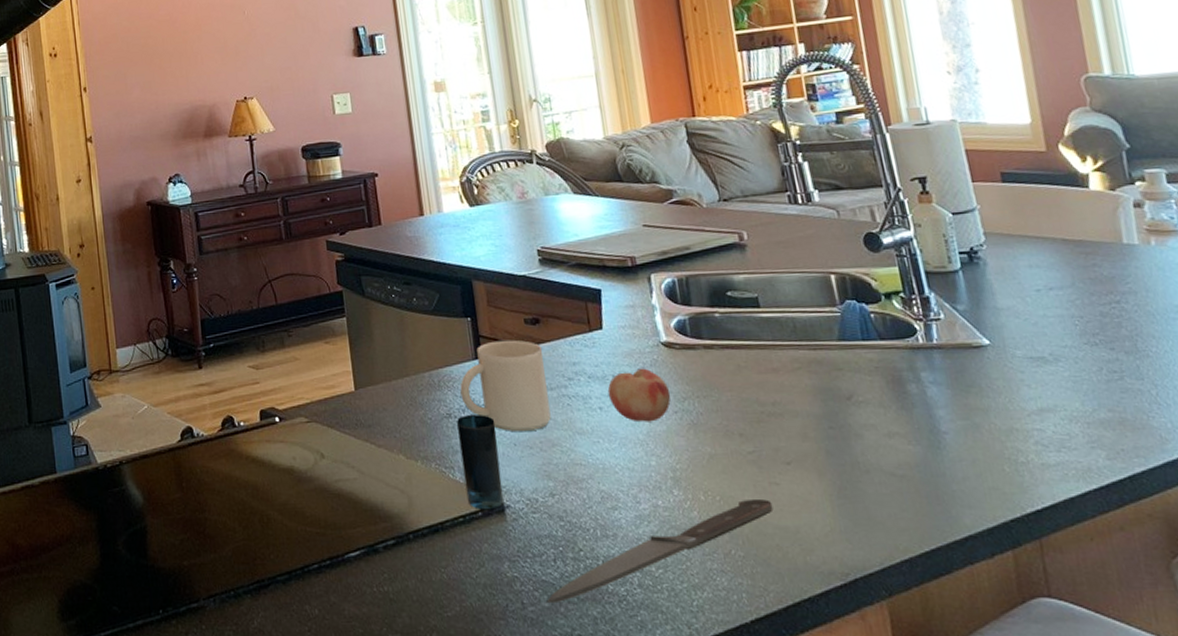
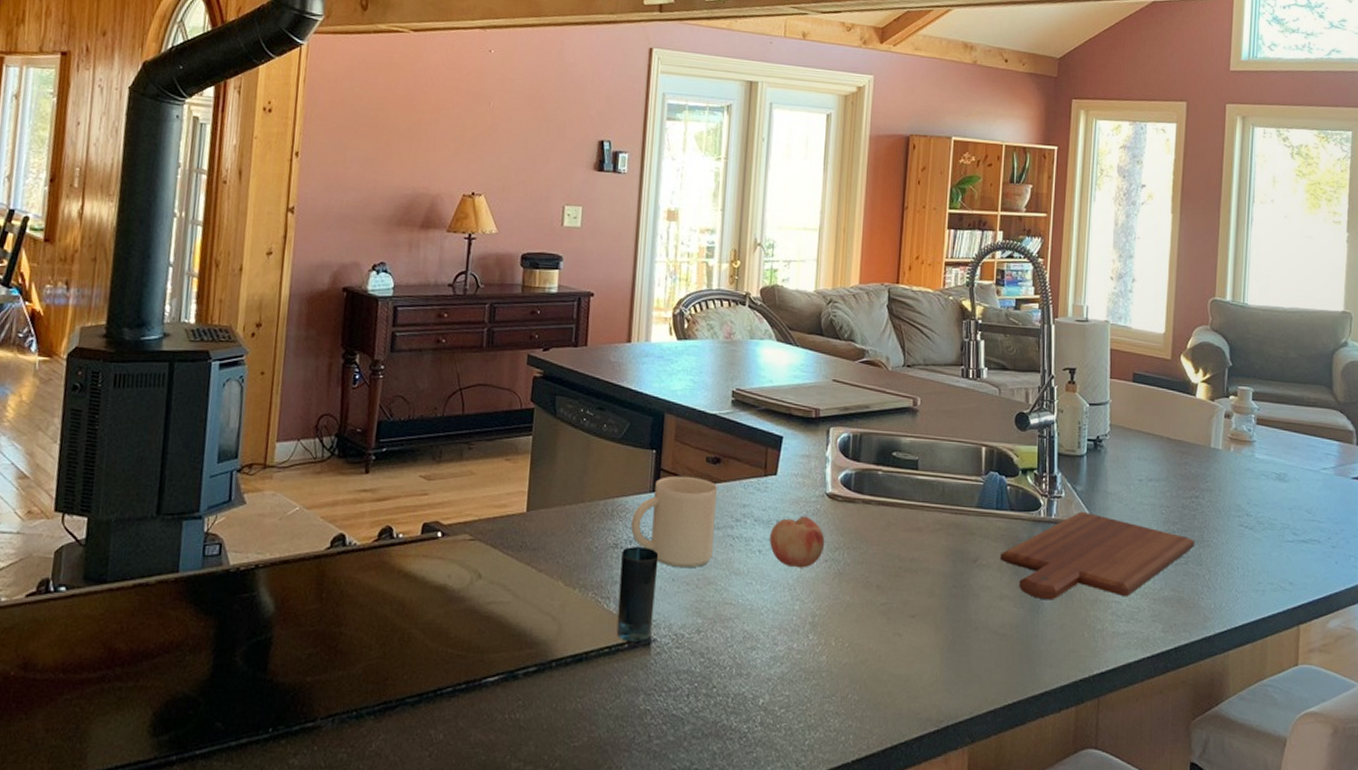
kitchen knife: present [546,499,774,604] -> none [672,648,892,738]
cutting board: none [878,332,1128,434] -> present [1000,511,1195,600]

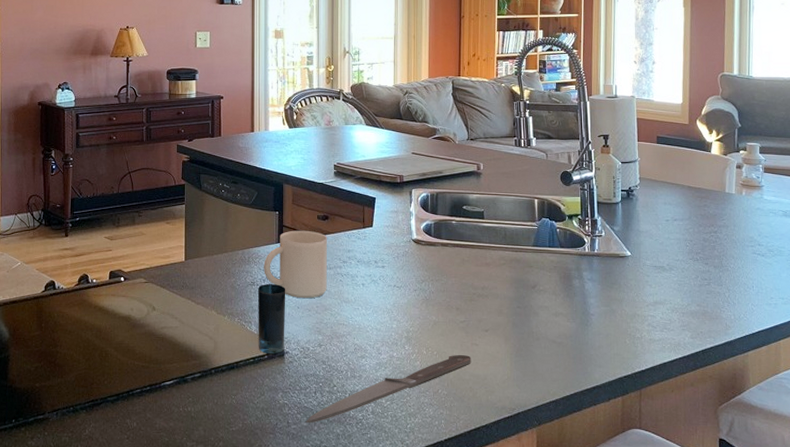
kitchen knife: none [672,648,892,738] -> present [305,355,472,424]
fruit: present [769,516,825,568] -> none [370,257,414,296]
cutting board: present [1000,511,1195,600] -> none [554,246,716,316]

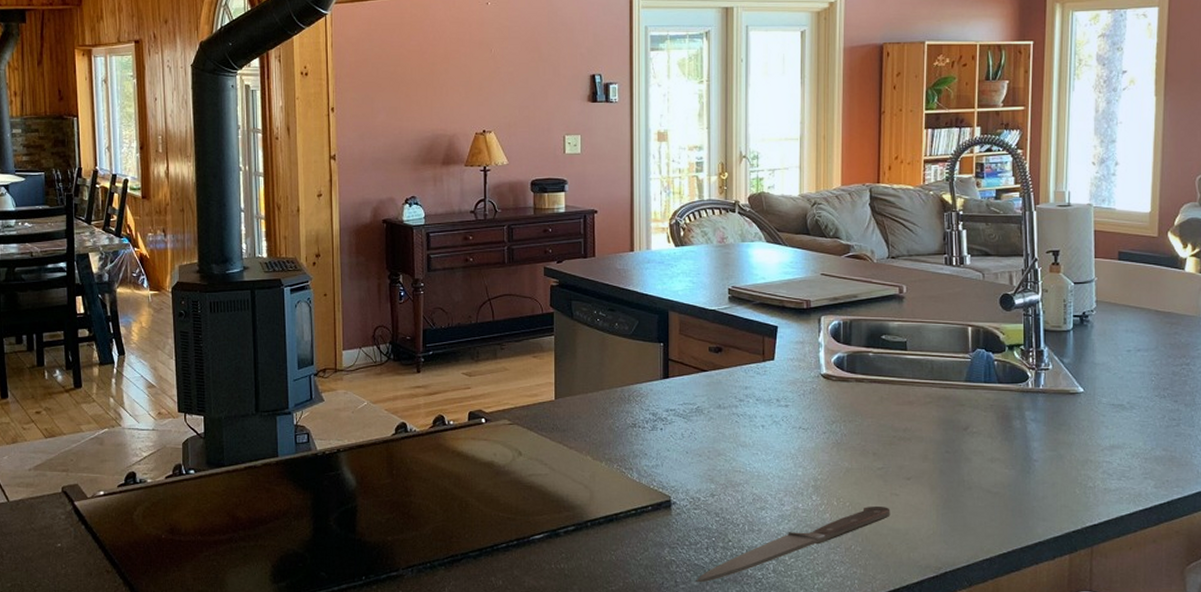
cup: present [258,284,286,355] -> none [640,426,673,505]
mug: present [264,230,328,299] -> none [646,364,721,442]

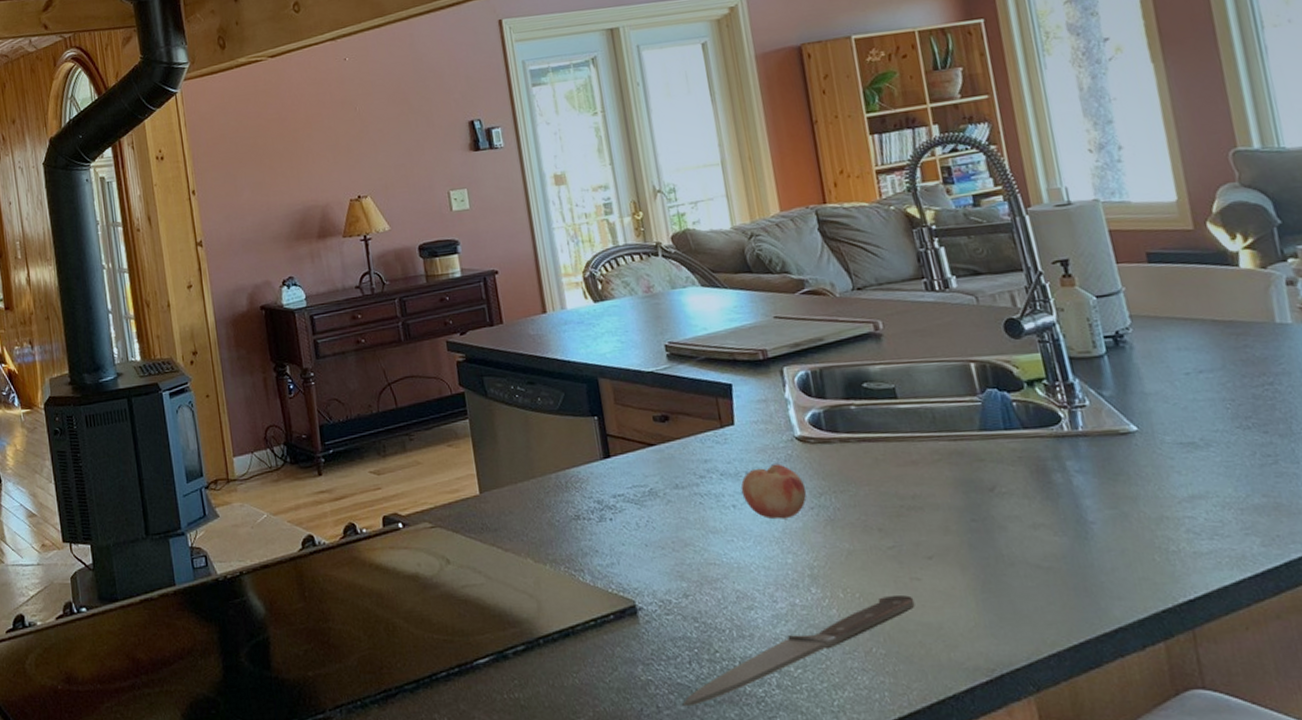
fruit: none [771,395,823,440] -> present [740,463,807,519]

